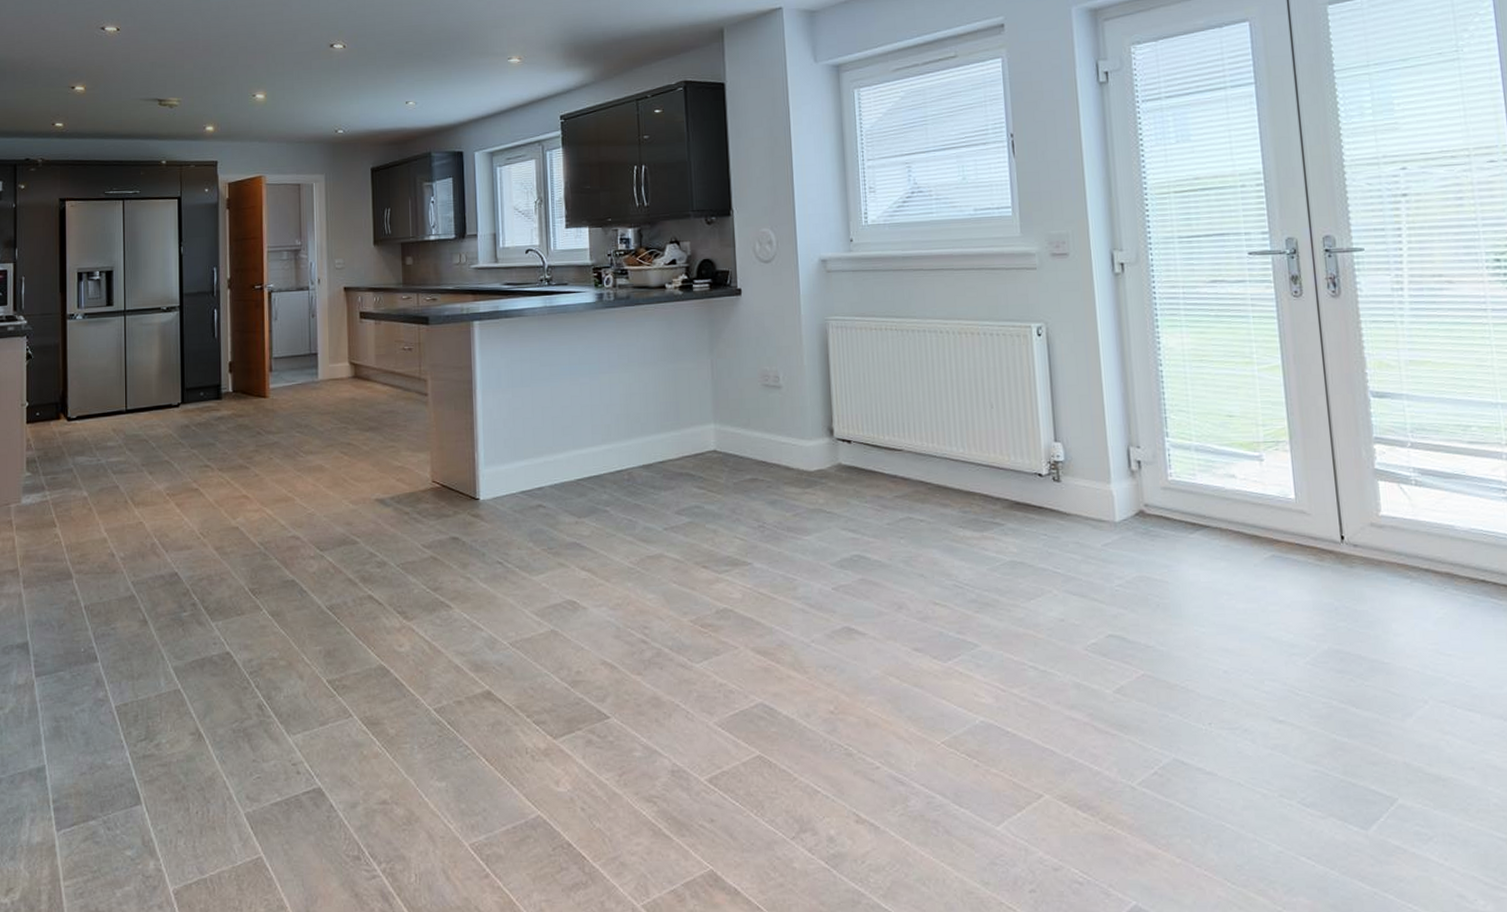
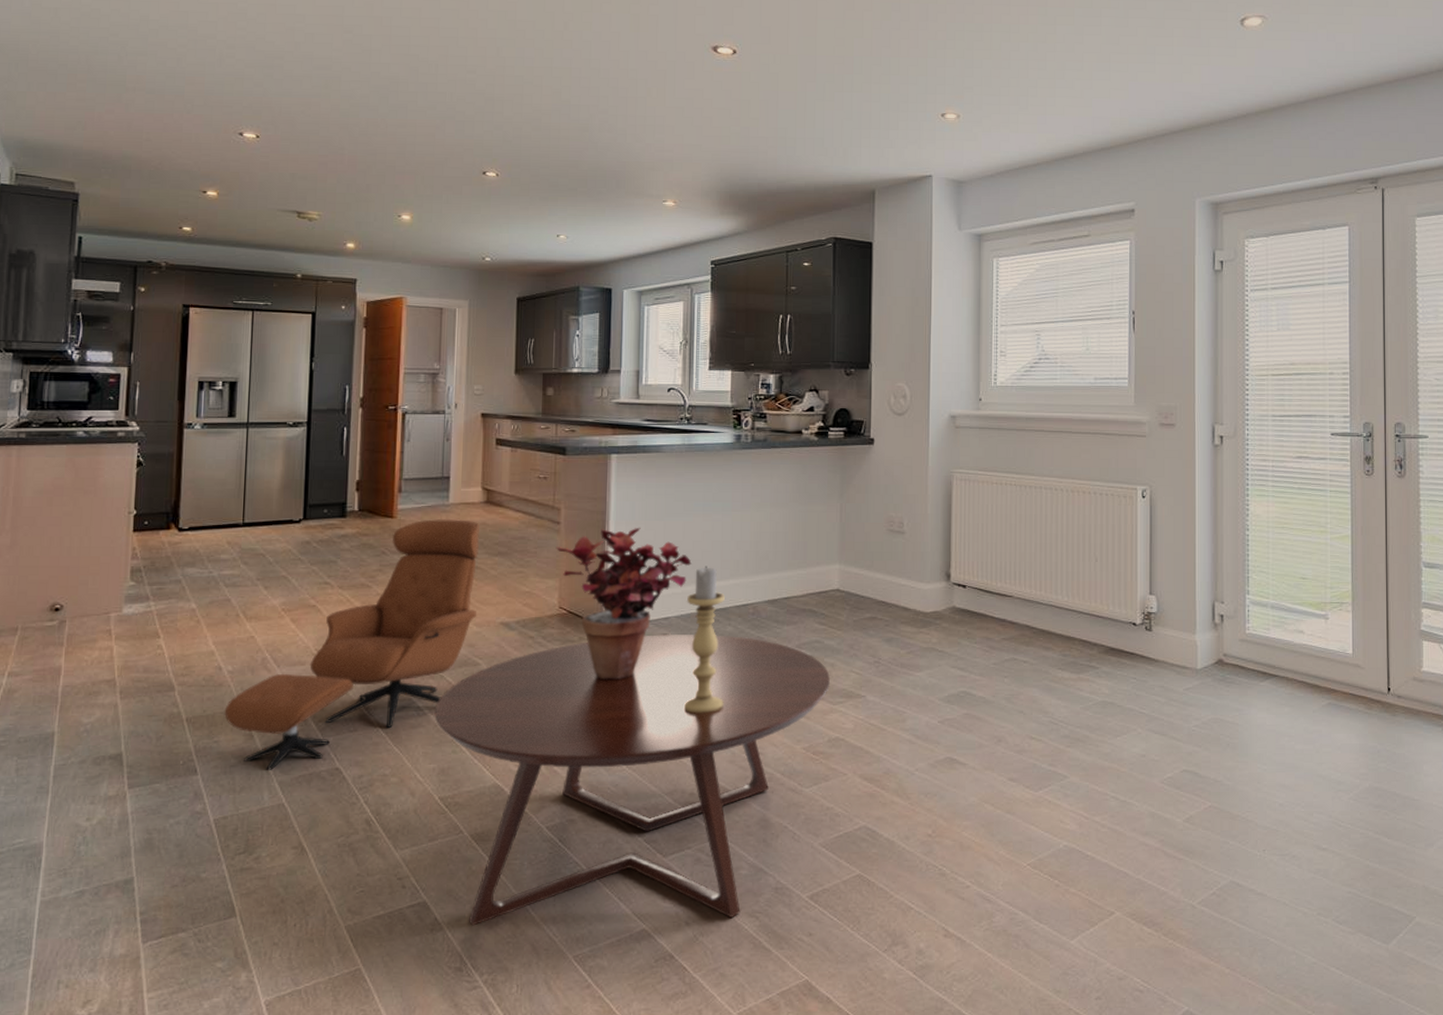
armchair: none [119,396,353,656] -> present [224,519,480,770]
coffee table: none [317,503,714,813] -> present [434,633,831,926]
potted plant: none [425,394,562,554] -> present [555,527,692,680]
candle holder: none [559,432,604,587] -> present [683,566,725,714]

